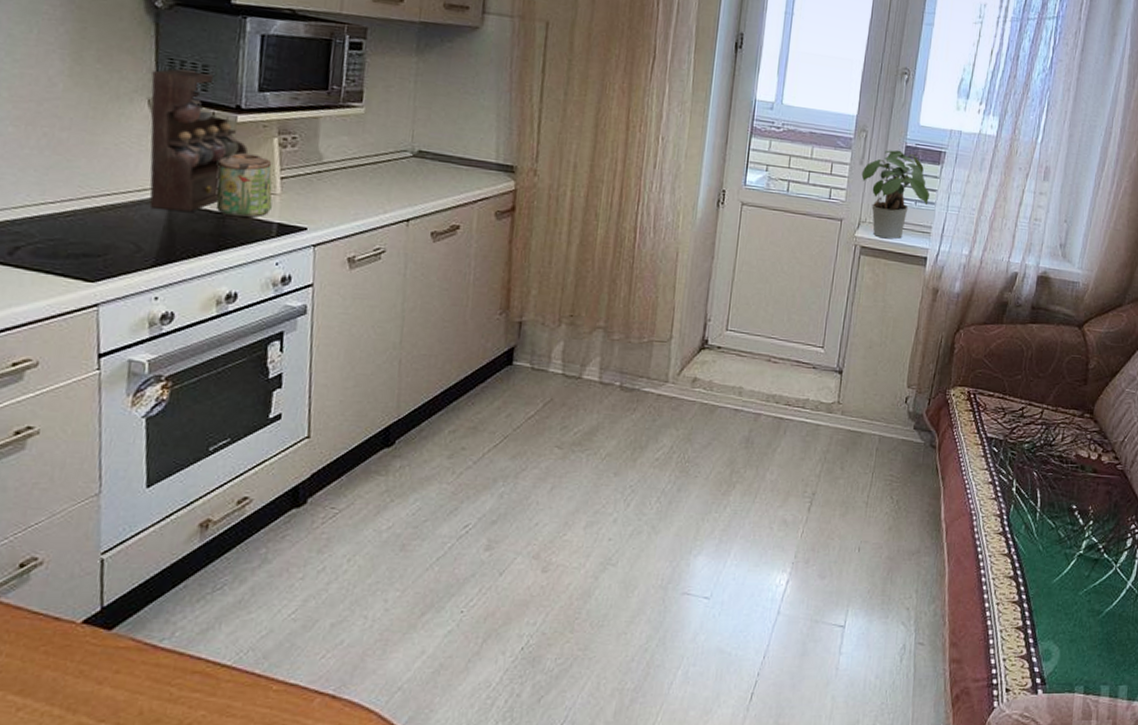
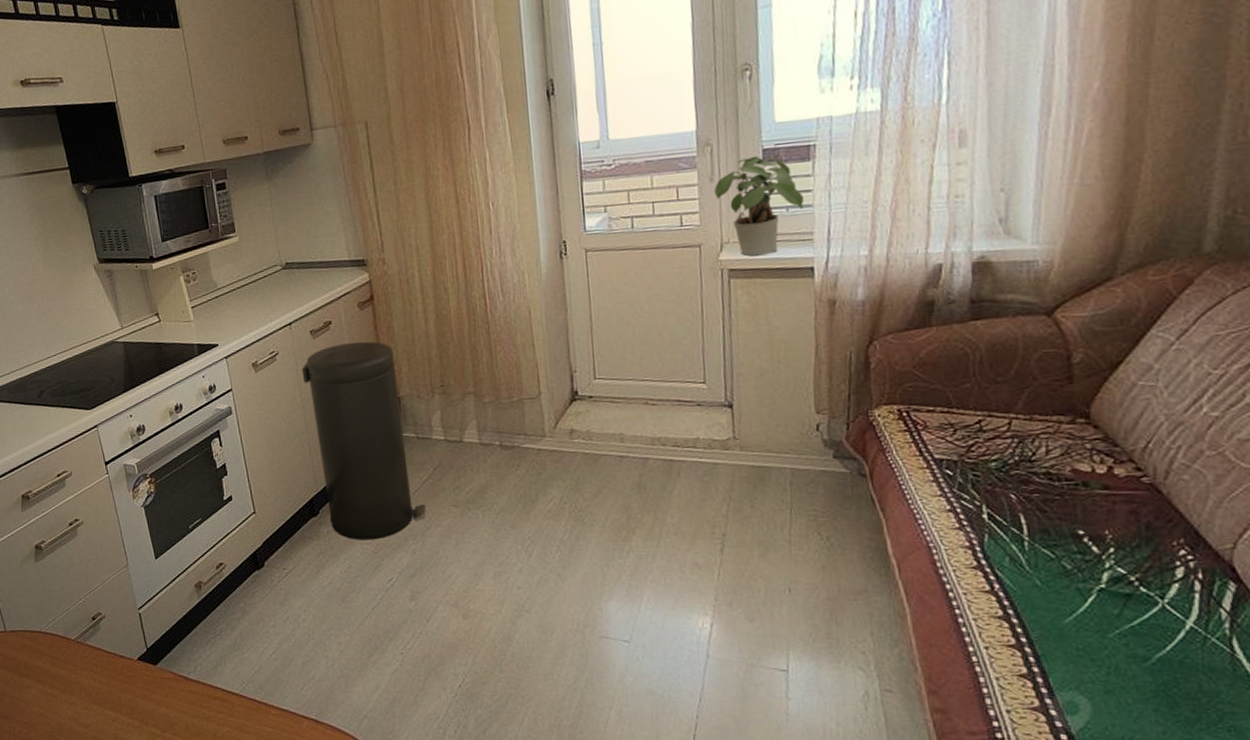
spice rack: present [149,67,249,212] -> none [92,234,166,348]
canister: present [216,153,273,218] -> none [148,292,190,345]
pedal bin: none [406,253,526,479] -> present [301,341,427,540]

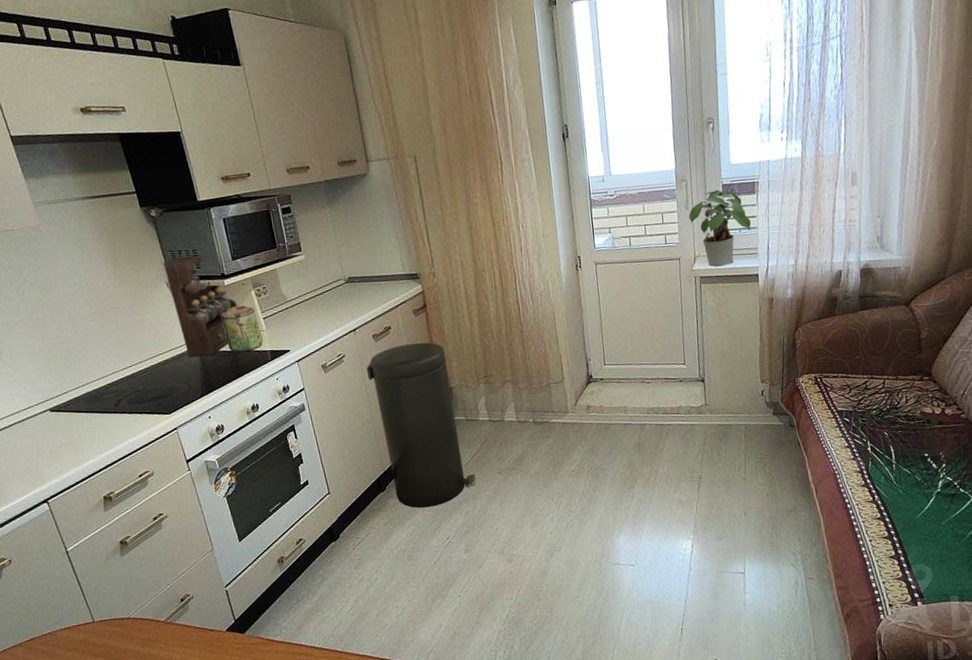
spice rack: none [92,234,166,348] -> present [163,254,238,357]
canister: none [148,292,190,345] -> present [221,305,263,353]

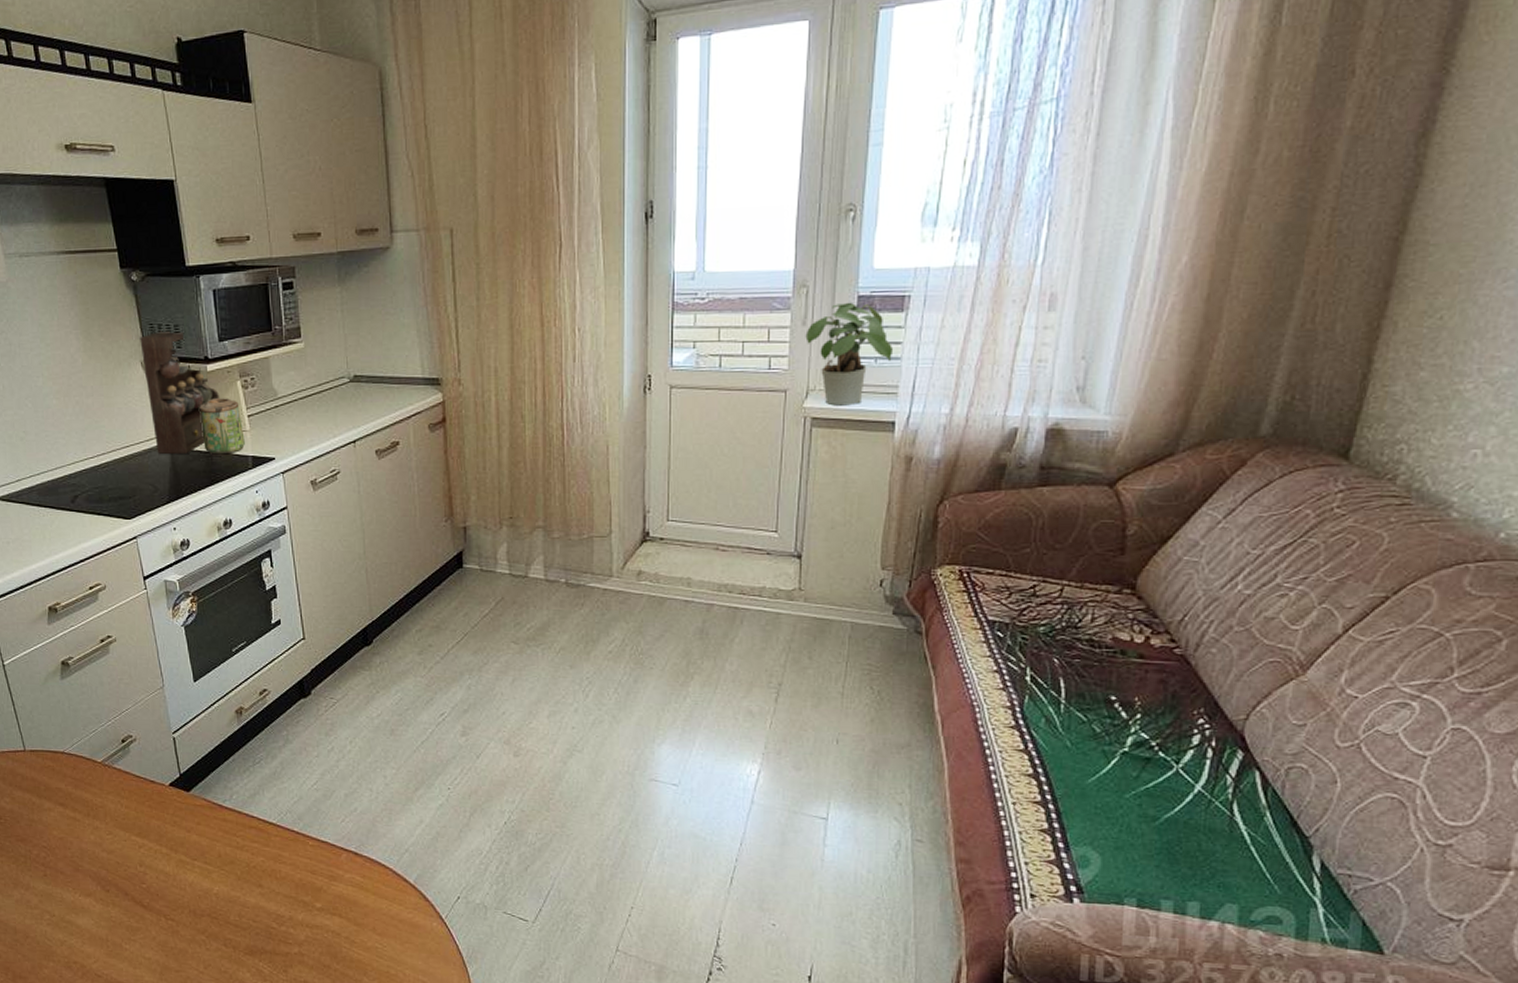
pedal bin: present [366,342,476,508] -> none [364,465,485,673]

